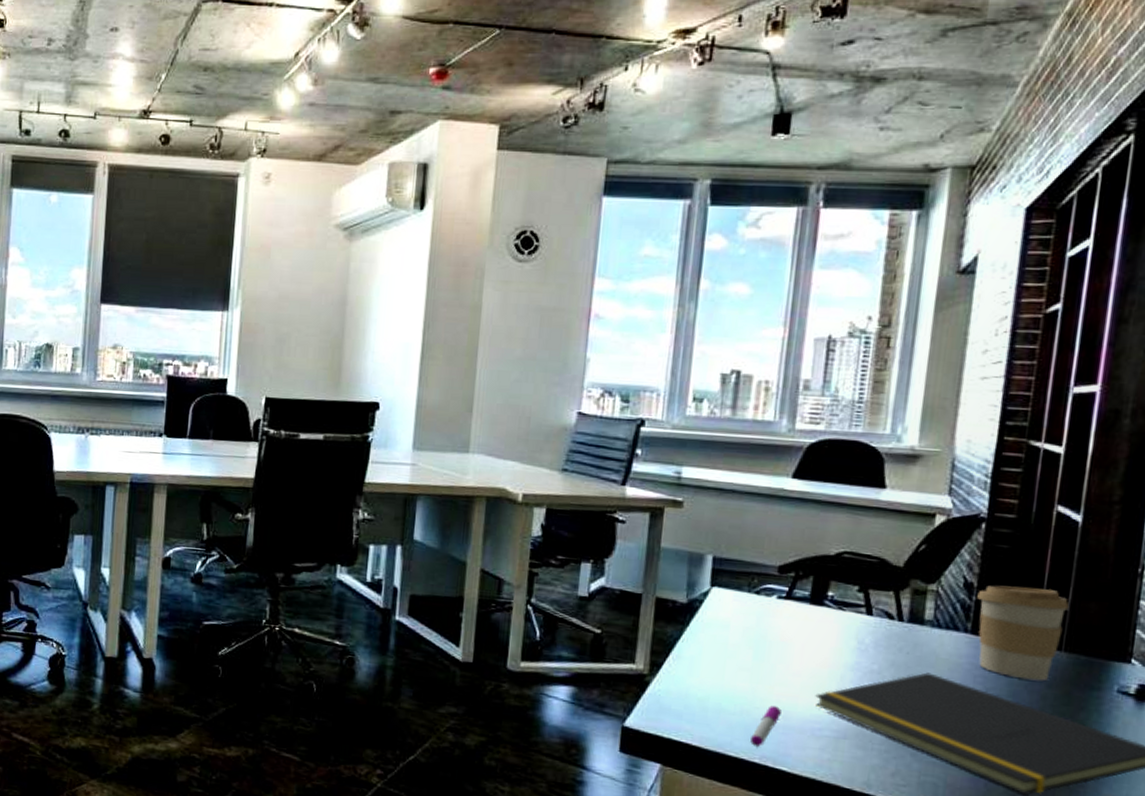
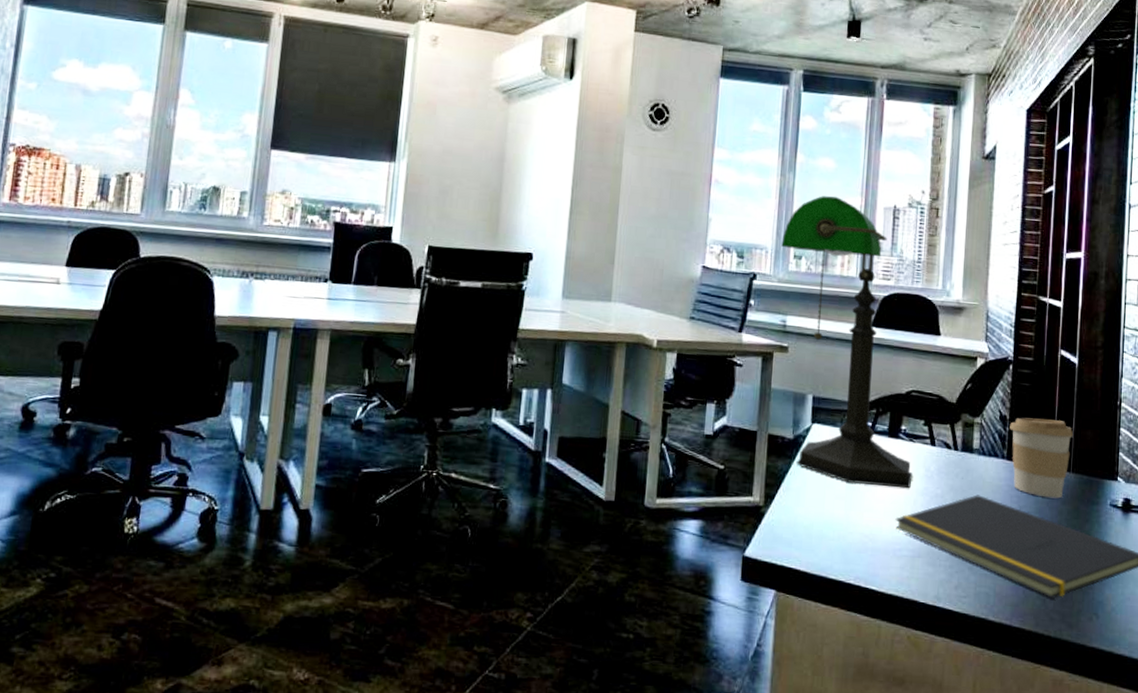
desk lamp: none [677,327,841,663] -> present [781,196,913,489]
pen: present [751,706,781,747] -> none [847,530,870,569]

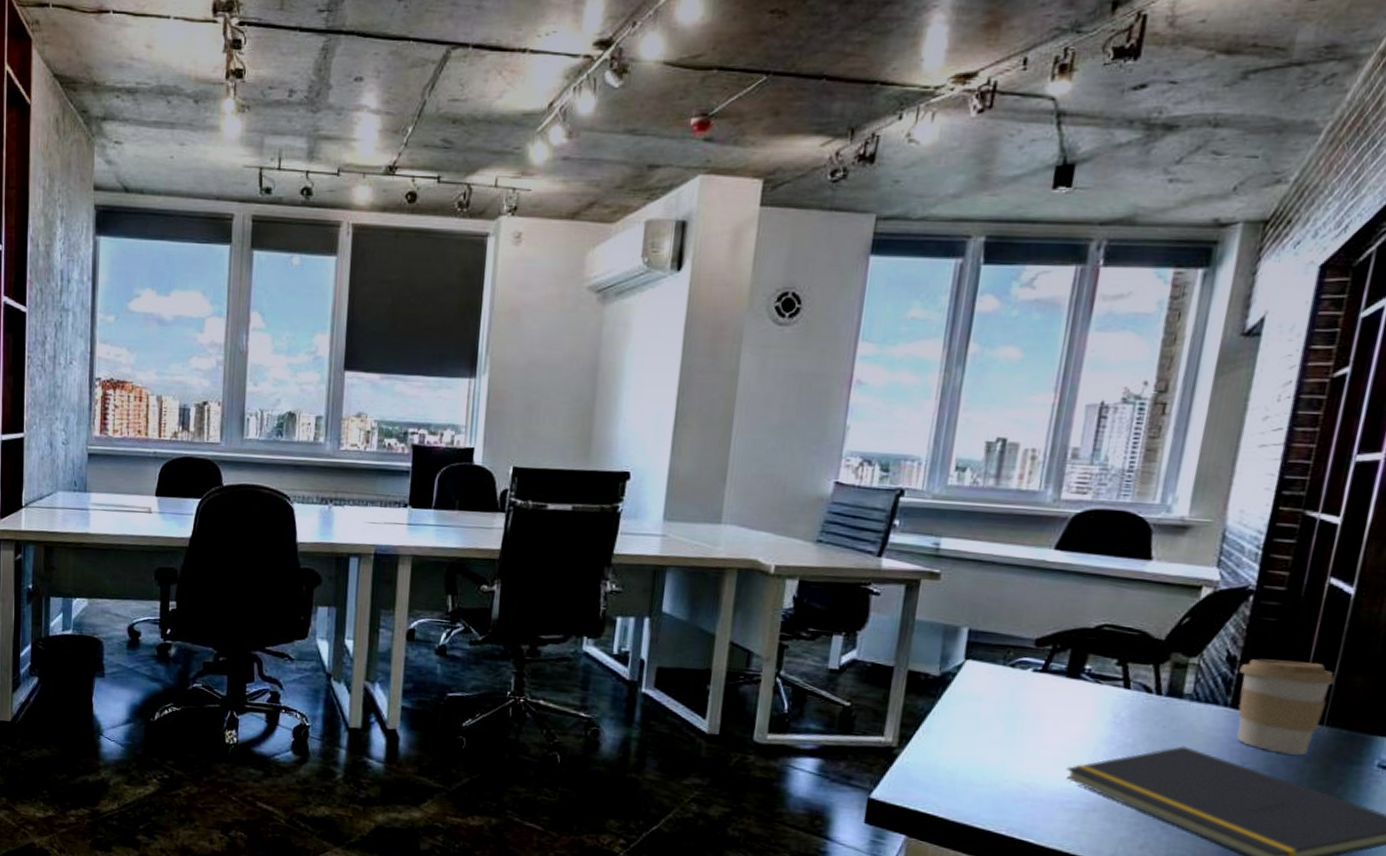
desk lamp: present [781,196,913,489] -> none [940,393,1095,736]

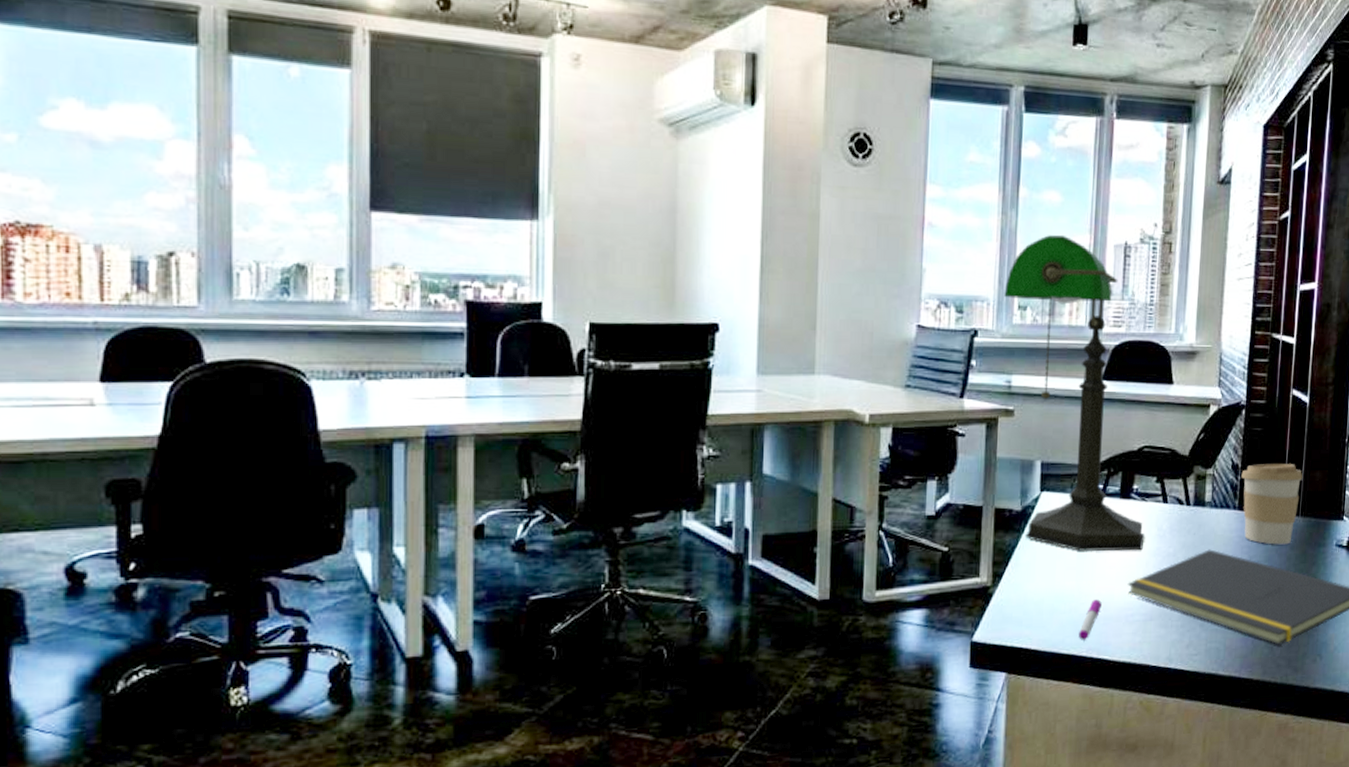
desk lamp: none [940,393,1095,736] -> present [1004,234,1145,551]
pen: none [998,778,1031,819] -> present [1079,599,1102,640]

